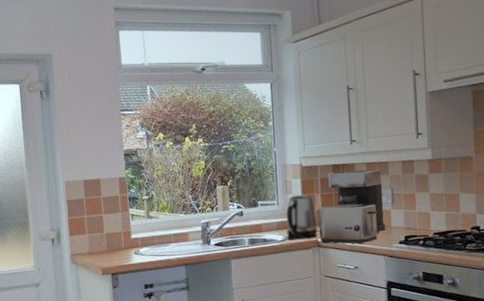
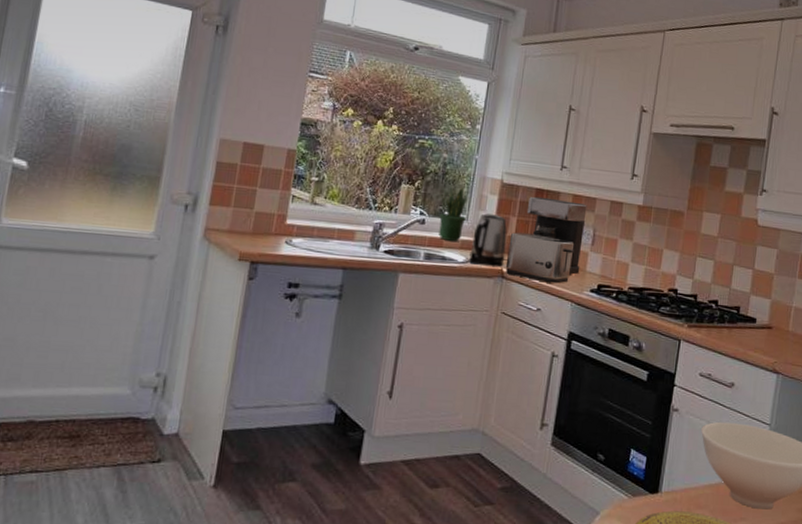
planter: none [254,178,278,225] -> present [438,185,468,241]

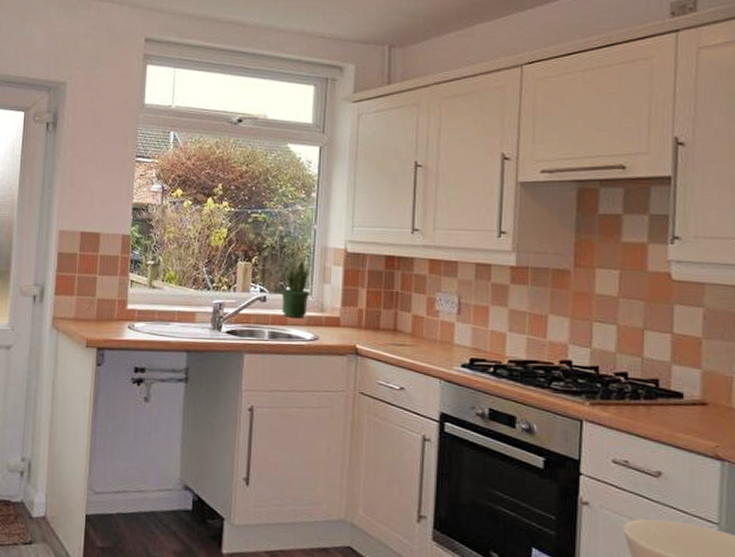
kettle: present [469,213,508,268] -> none [318,286,357,344]
toaster: present [505,232,575,284] -> none [359,304,437,359]
coffee maker: present [526,196,587,275] -> none [377,264,448,349]

